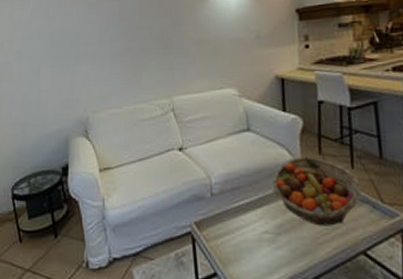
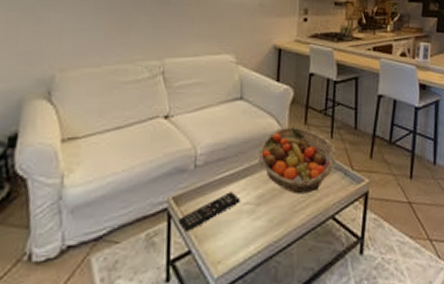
remote control: none [201,220,259,256] -> present [177,192,240,233]

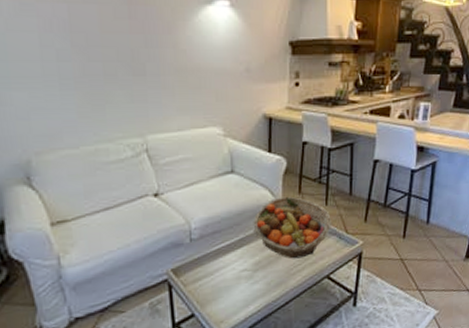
remote control: present [177,192,240,233] -> none [178,261,238,300]

